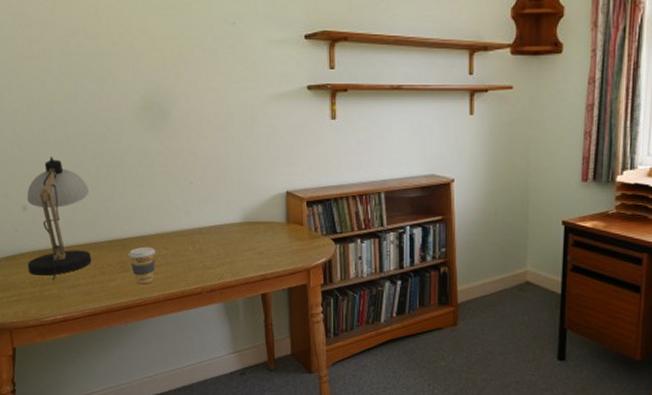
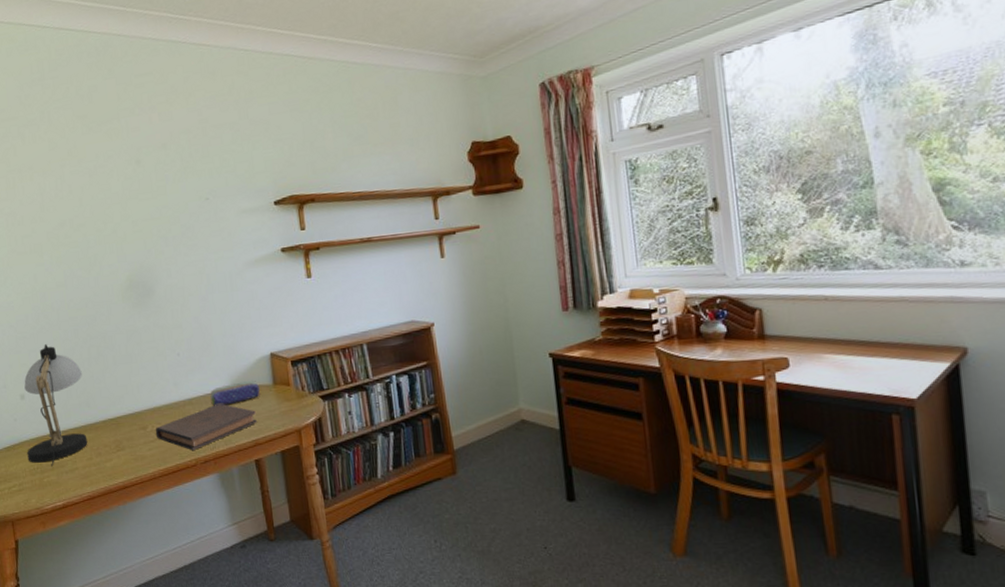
coffee cup: present [128,246,156,285] -> none [122,423,149,462]
book: none [162,235,266,278] -> present [155,403,257,450]
pencil case: none [221,217,272,238] -> present [210,381,260,406]

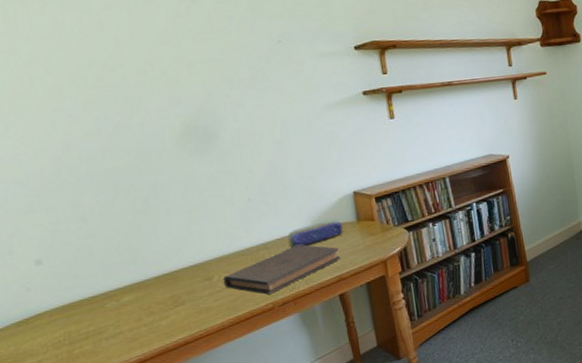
desk lamp: present [24,344,88,467] -> none [40,200,136,336]

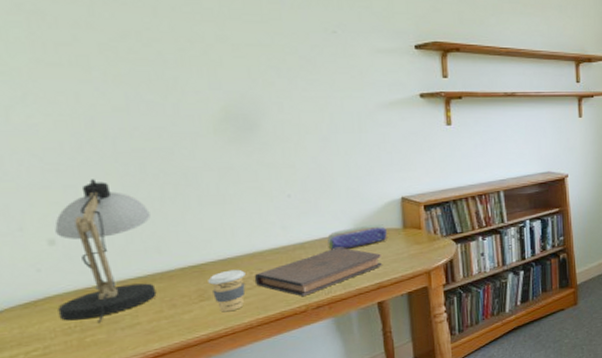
desk lamp: none [40,200,136,336] -> present [55,179,157,324]
coffee cup: none [181,273,216,316] -> present [208,269,246,313]

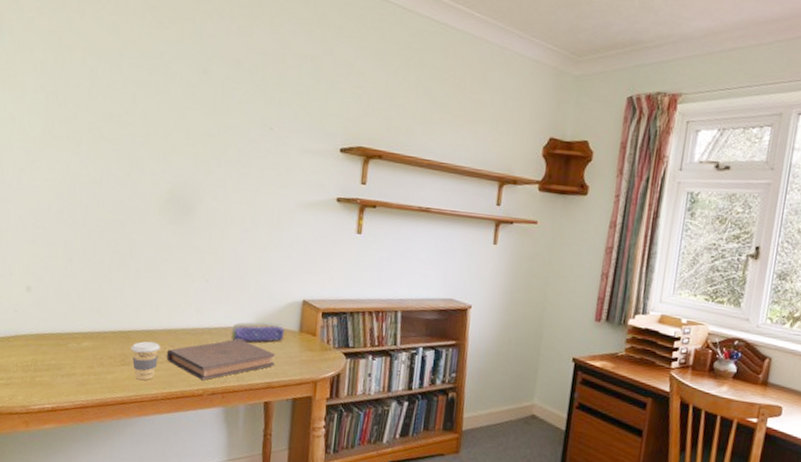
desk lamp: present [55,179,157,324] -> none [22,239,100,367]

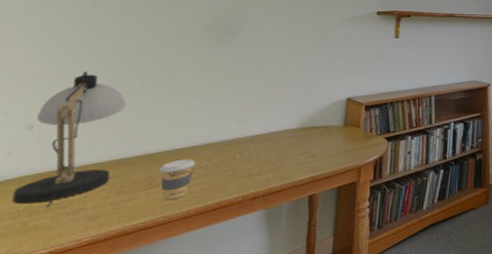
desk lamp: none [22,239,100,367] -> present [11,72,126,208]
book: present [166,338,275,380] -> none [201,141,320,187]
pencil case: present [231,322,284,343] -> none [275,122,329,144]

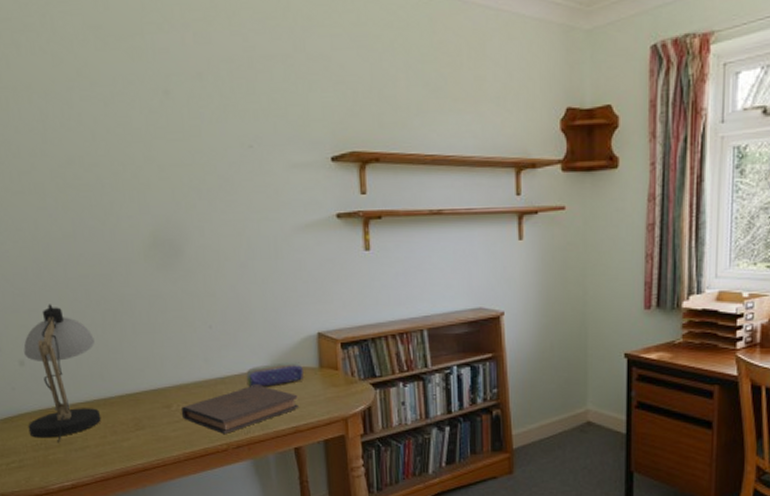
coffee cup: present [159,159,196,201] -> none [142,400,174,443]
book: none [201,141,320,187] -> present [180,384,298,434]
pencil case: none [275,122,329,144] -> present [246,362,304,387]

